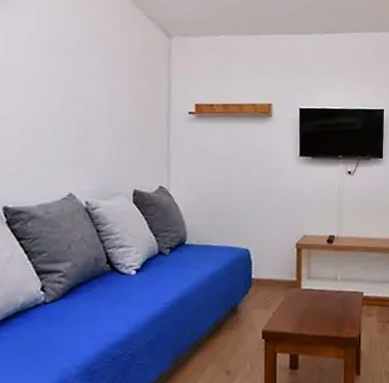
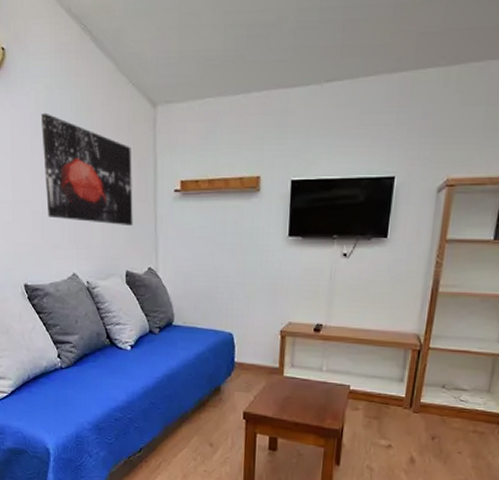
wall art: none [42,32,145,144] -> present [41,112,133,226]

